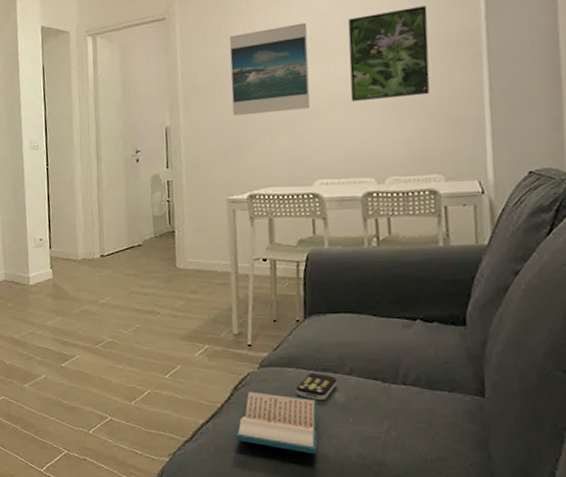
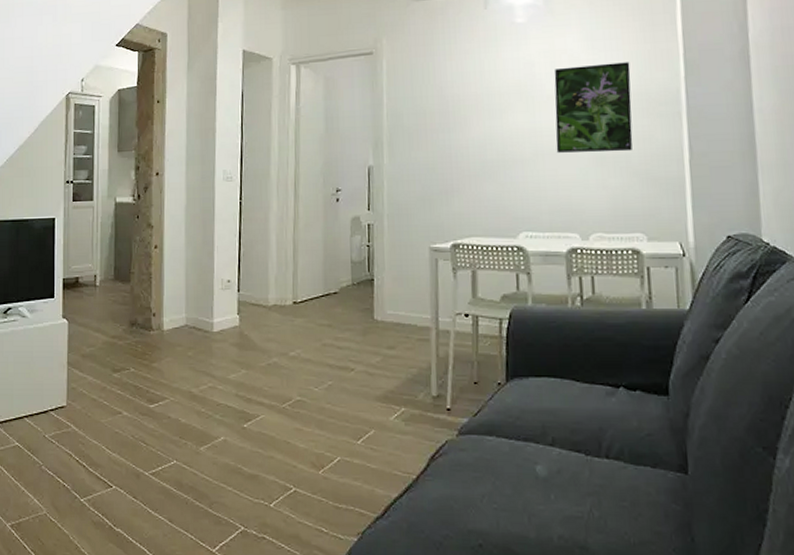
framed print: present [229,22,310,117] -> none [436,69,516,160]
hardback book: present [235,390,318,455] -> none [430,460,519,536]
remote control: present [295,372,337,401] -> none [495,442,539,474]

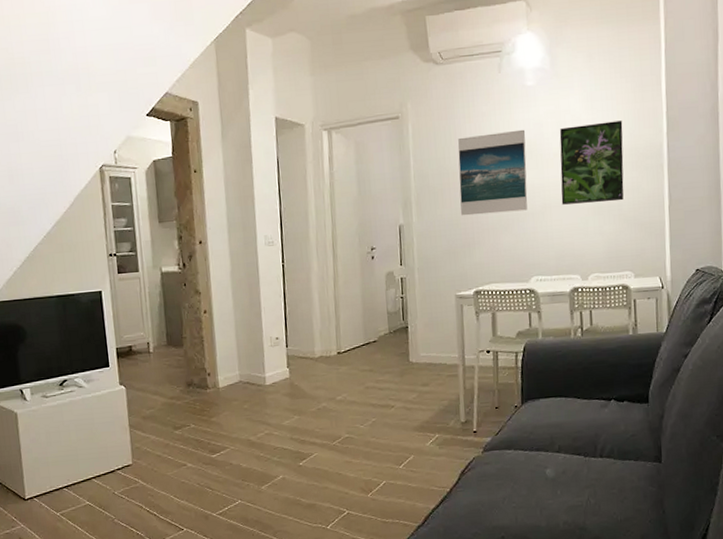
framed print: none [436,69,516,160] -> present [457,129,528,216]

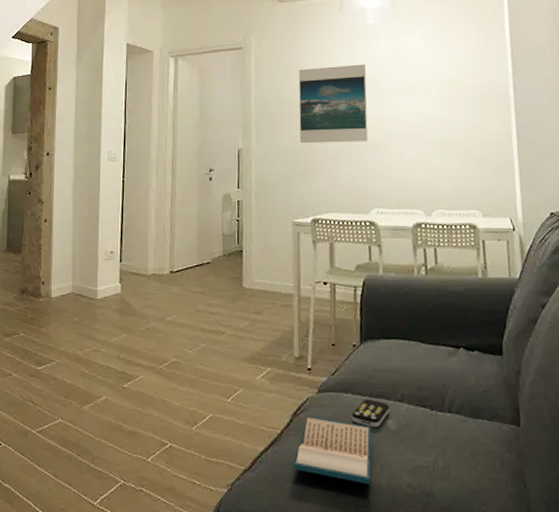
hardback book: none [462,473,532,527] -> present [293,416,372,485]
remote control: none [514,452,548,478] -> present [351,398,390,428]
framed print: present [559,120,624,205] -> none [400,59,469,138]

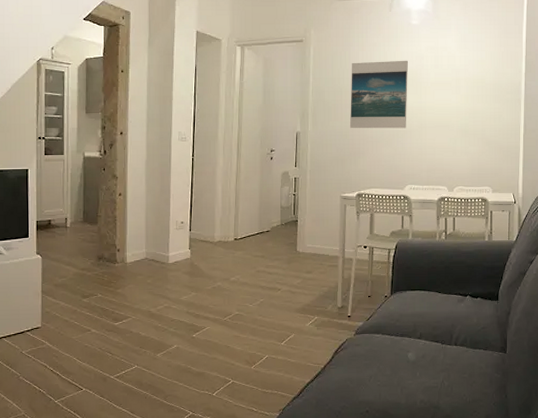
hardback book: present [293,416,372,485] -> none [333,353,396,403]
remote control: present [351,398,390,428] -> none [381,337,410,360]

